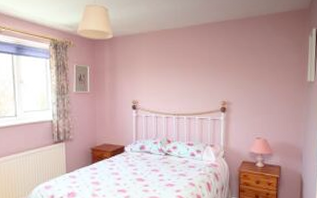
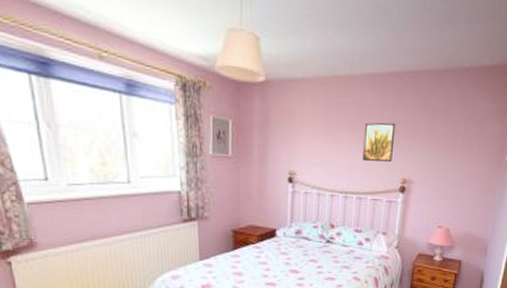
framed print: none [189,59,213,90] -> present [362,122,396,163]

